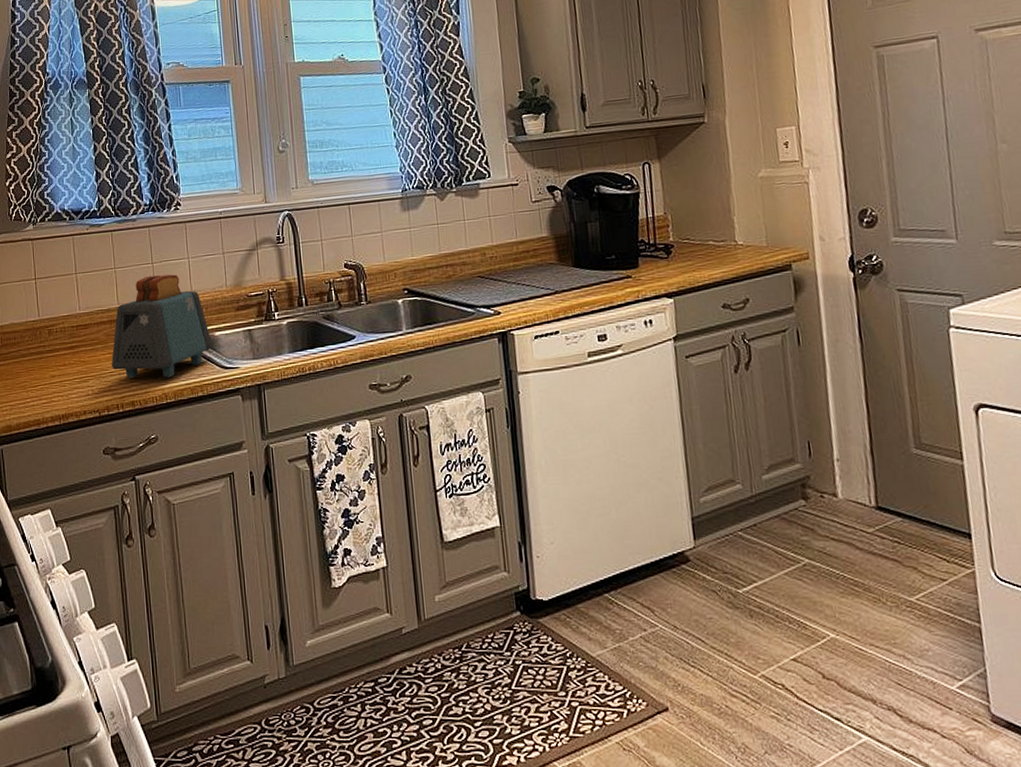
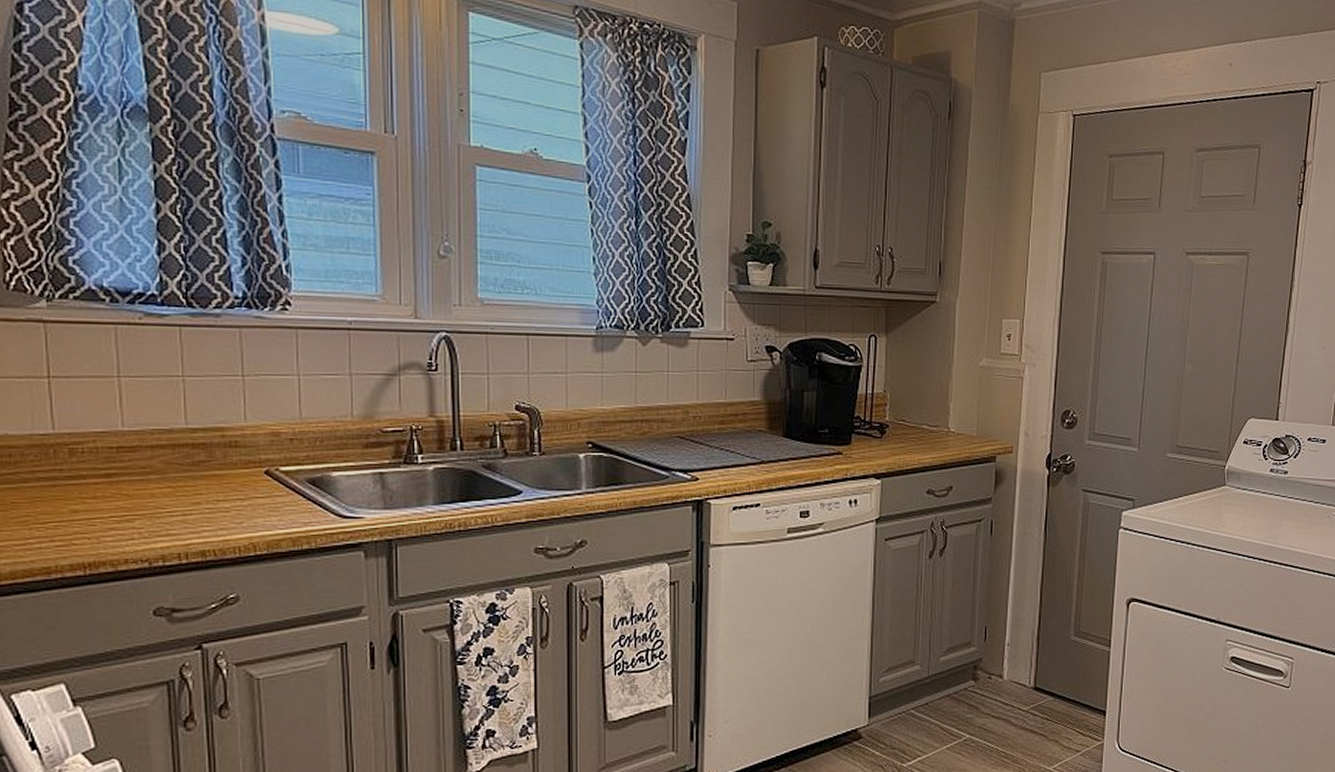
toaster: present [111,274,213,378] -> none [171,391,328,524]

